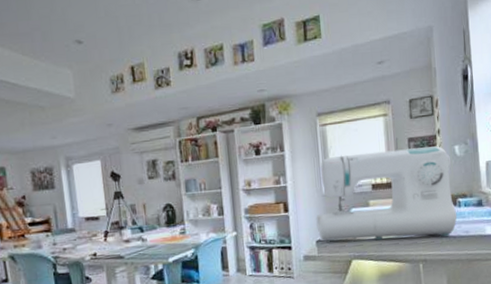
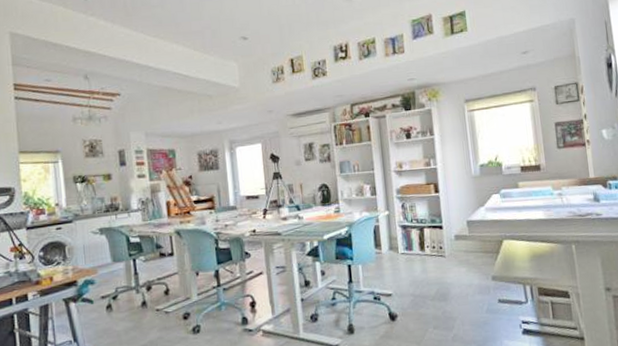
sewing machine: present [316,137,458,242] -> none [466,122,609,222]

